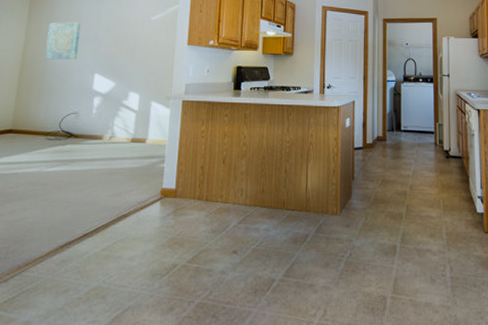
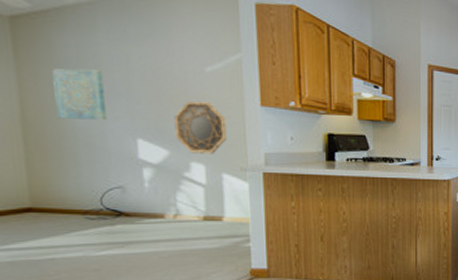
home mirror: none [121,43,161,85] -> present [174,101,227,154]

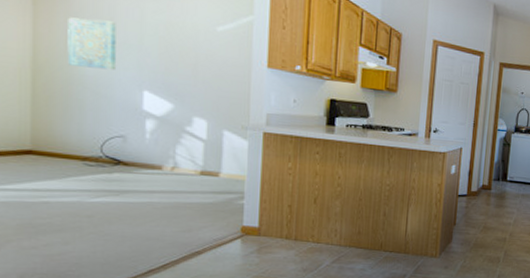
home mirror: present [174,101,227,154] -> none [181,58,232,111]

